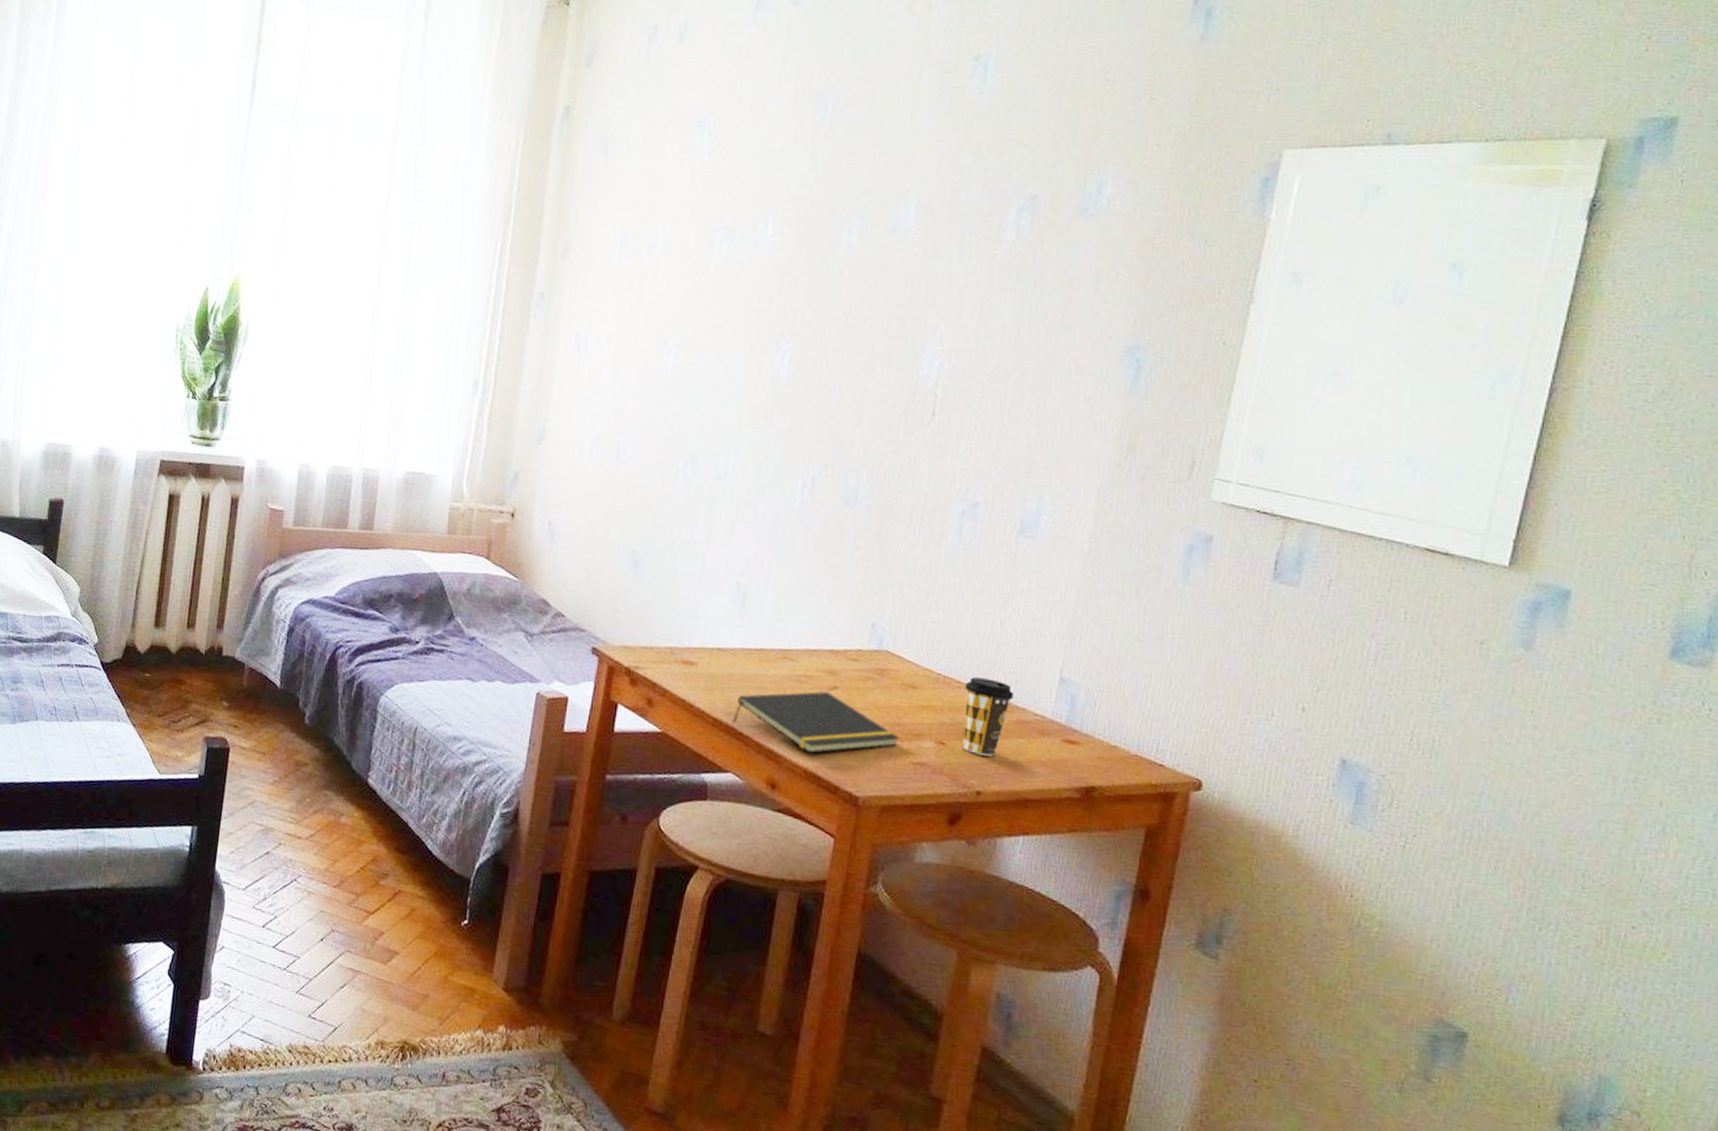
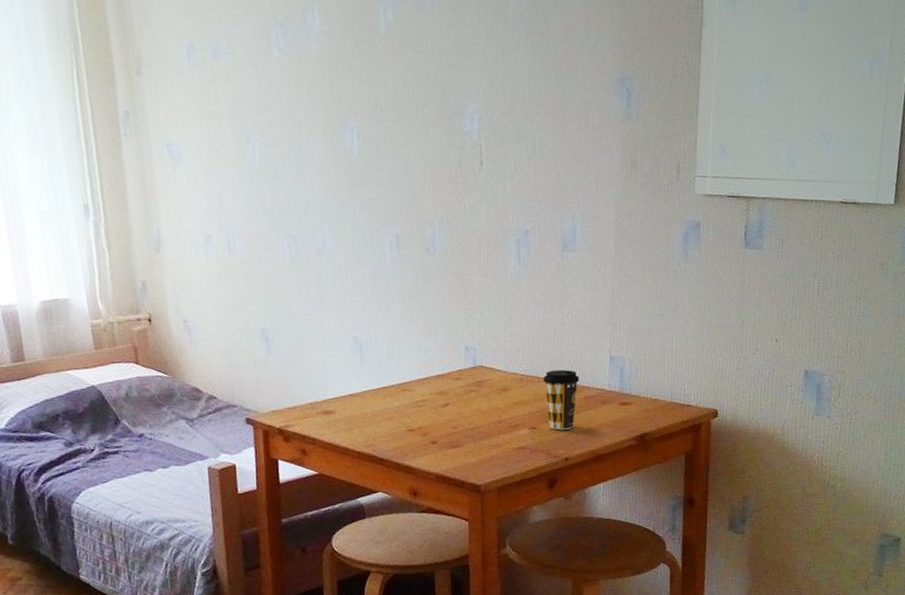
notepad: present [732,691,900,754] -> none [372,409,503,462]

